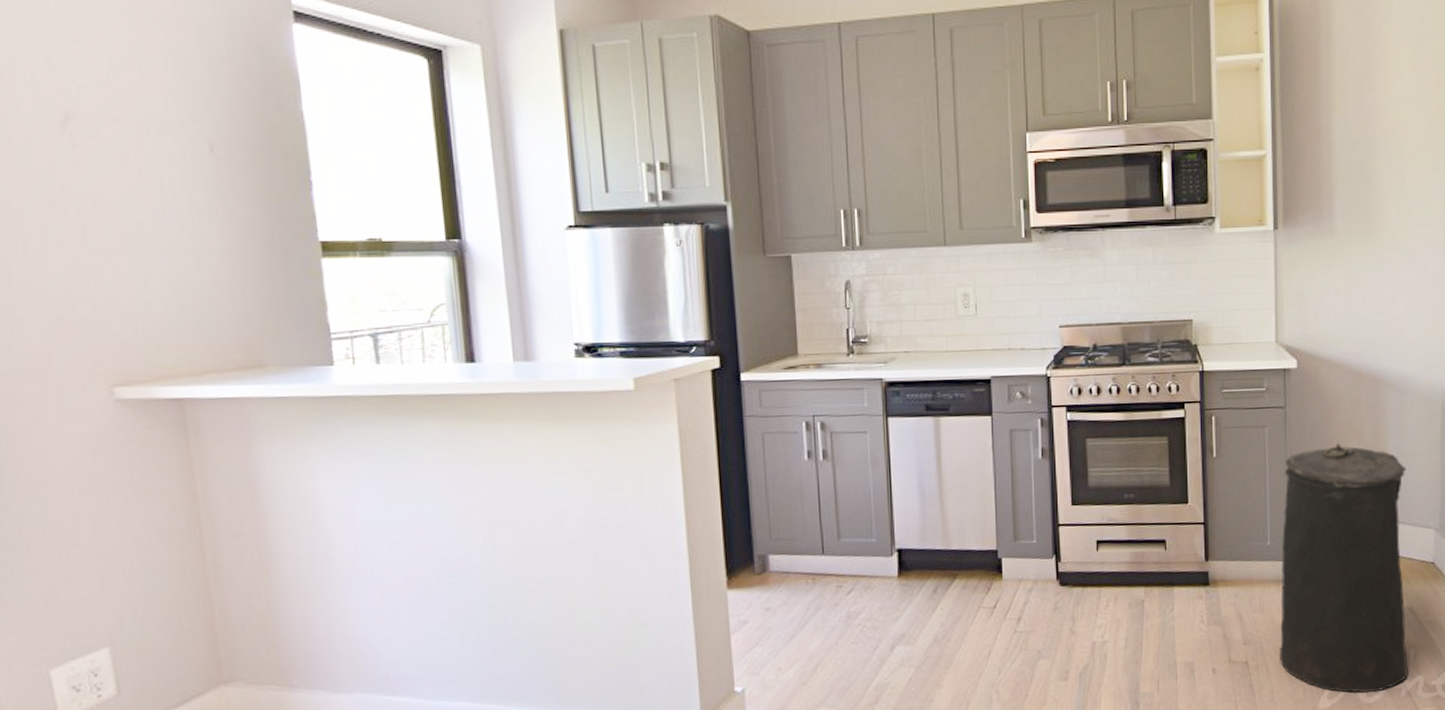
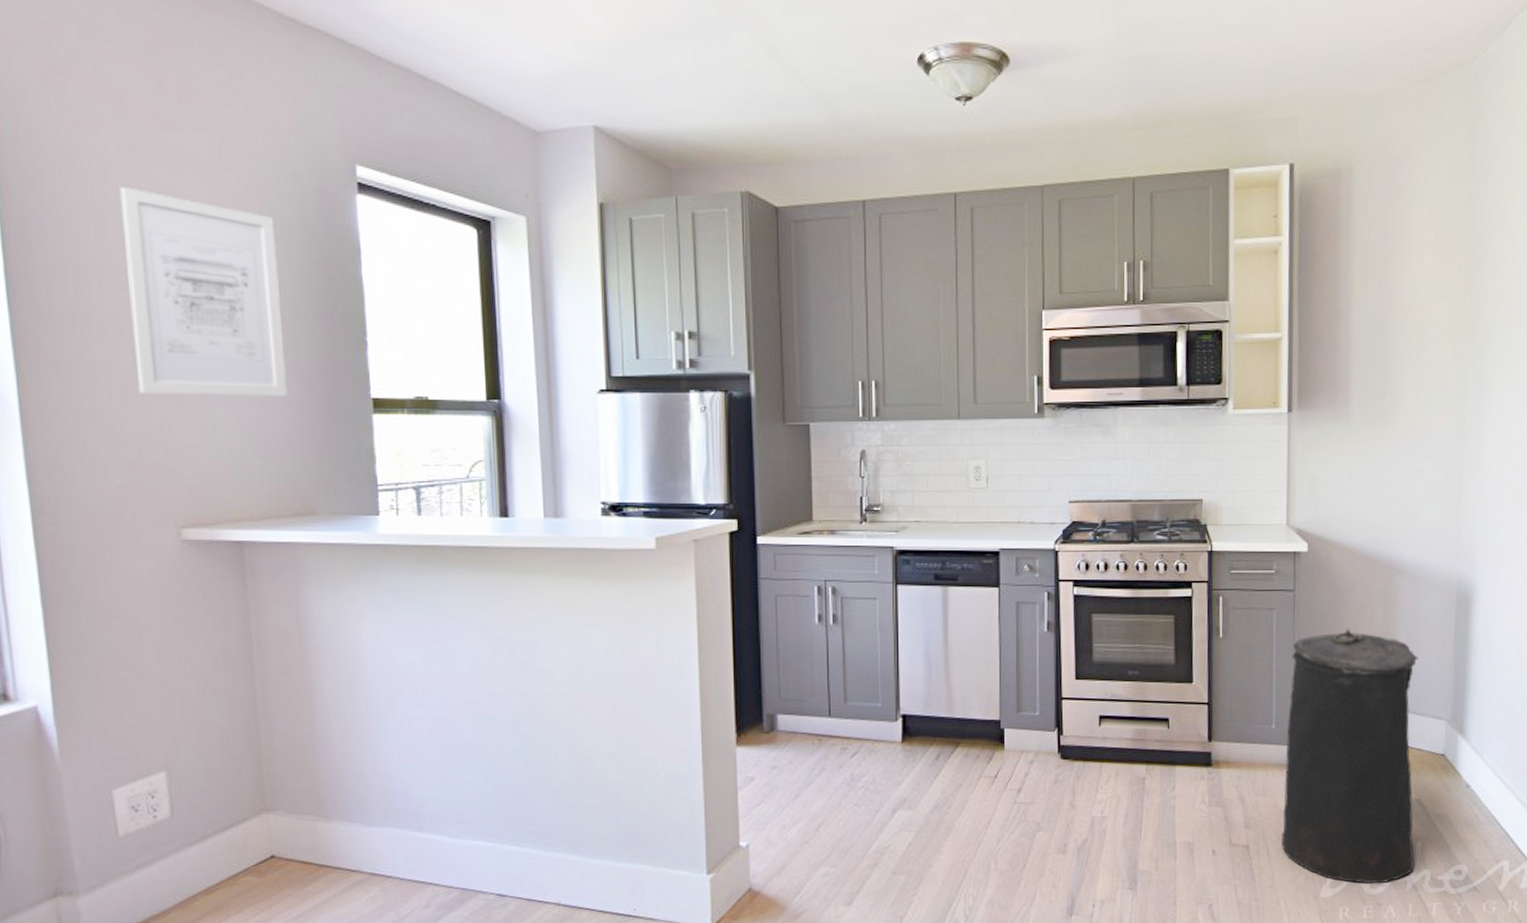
wall art: none [23,19,226,244] -> present [119,187,288,396]

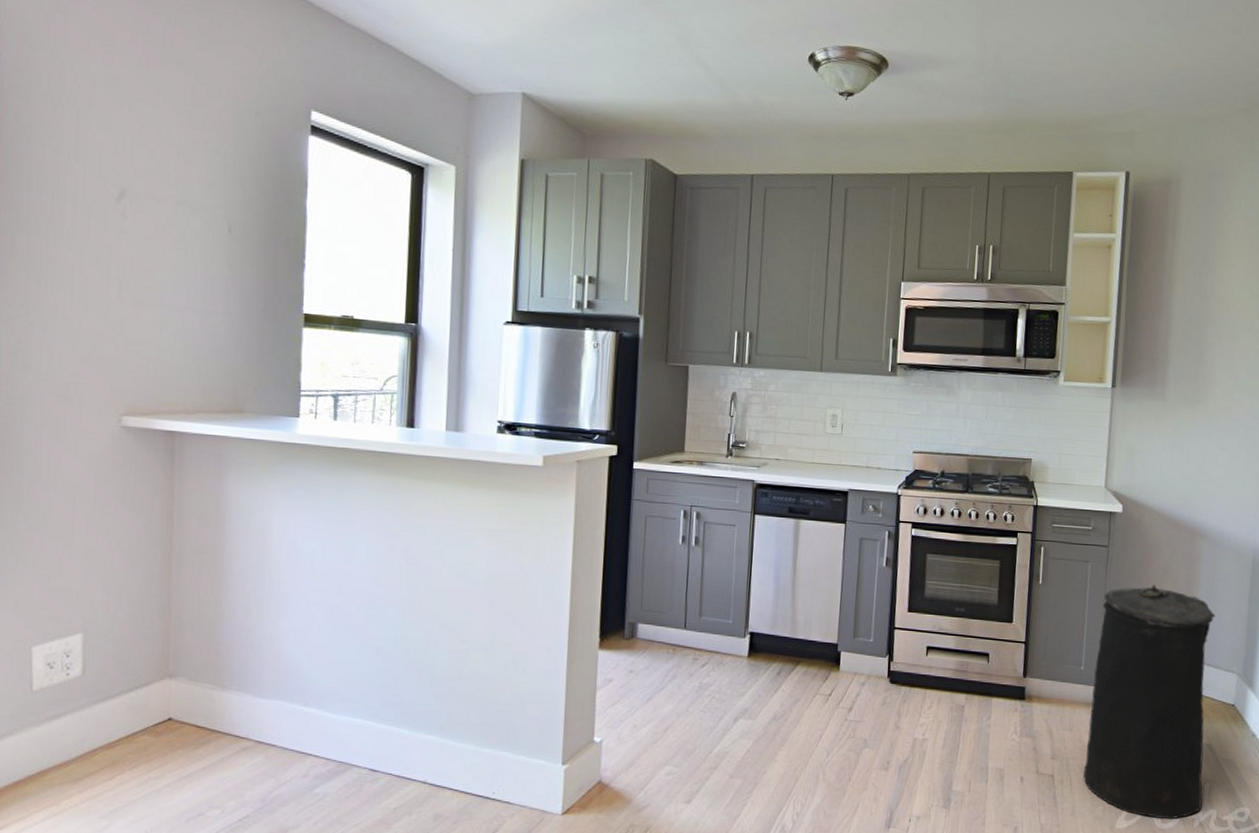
wall art: present [119,187,288,396] -> none [98,113,234,306]

